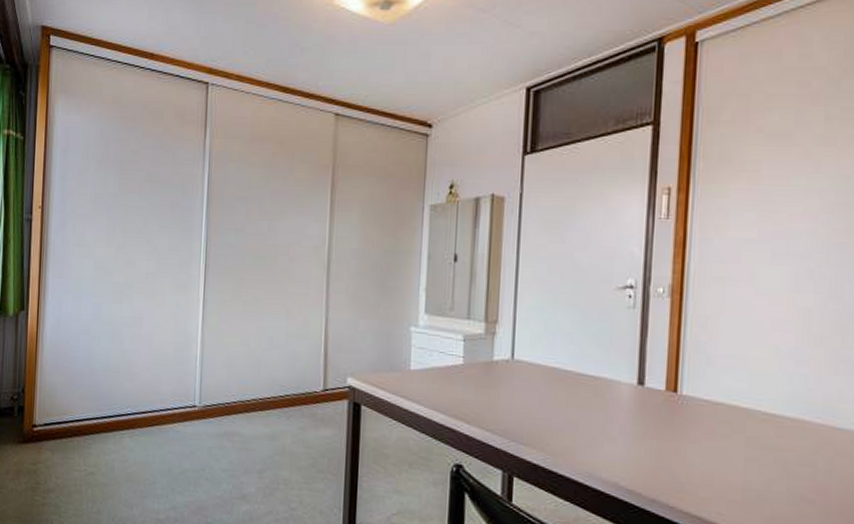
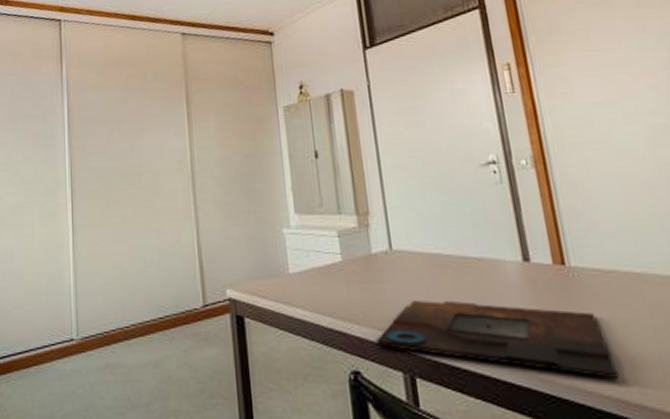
mouse pad: none [482,407,702,498] -> present [375,299,620,378]

